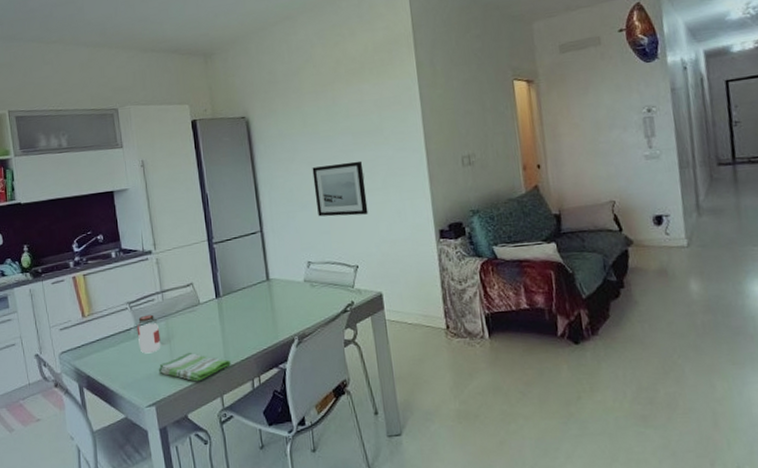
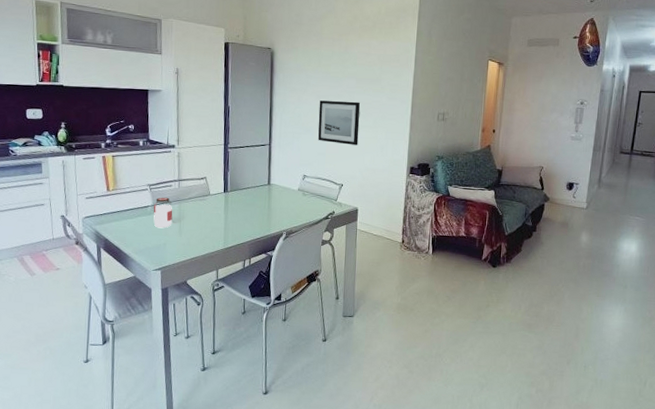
dish towel: present [158,352,231,382] -> none [167,232,228,256]

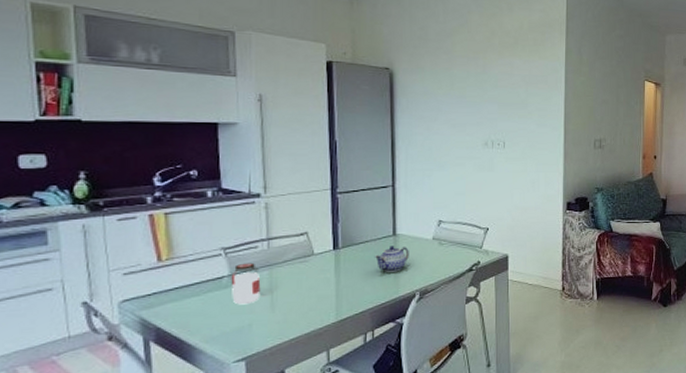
teapot: none [253,193,280,214] -> present [374,246,409,272]
wall art: present [318,100,361,145] -> none [454,129,505,181]

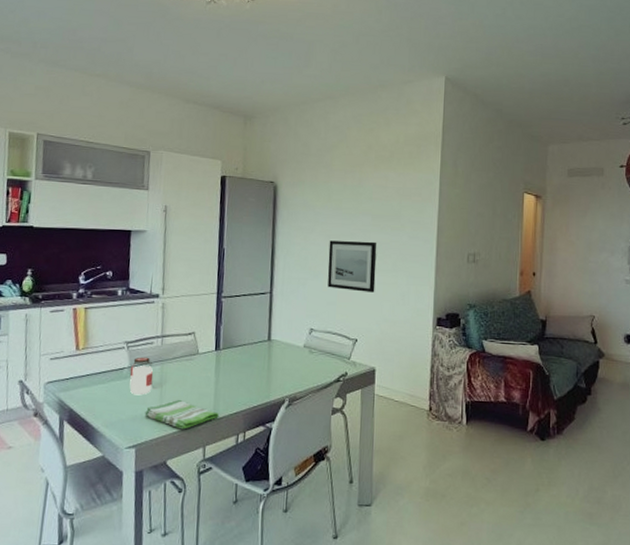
dish towel: none [253,304,342,335] -> present [144,399,219,430]
teapot: present [374,246,409,272] -> none [250,350,282,377]
wall art: none [454,129,505,181] -> present [327,240,377,293]

